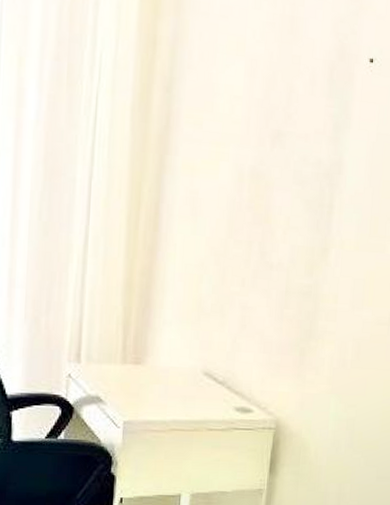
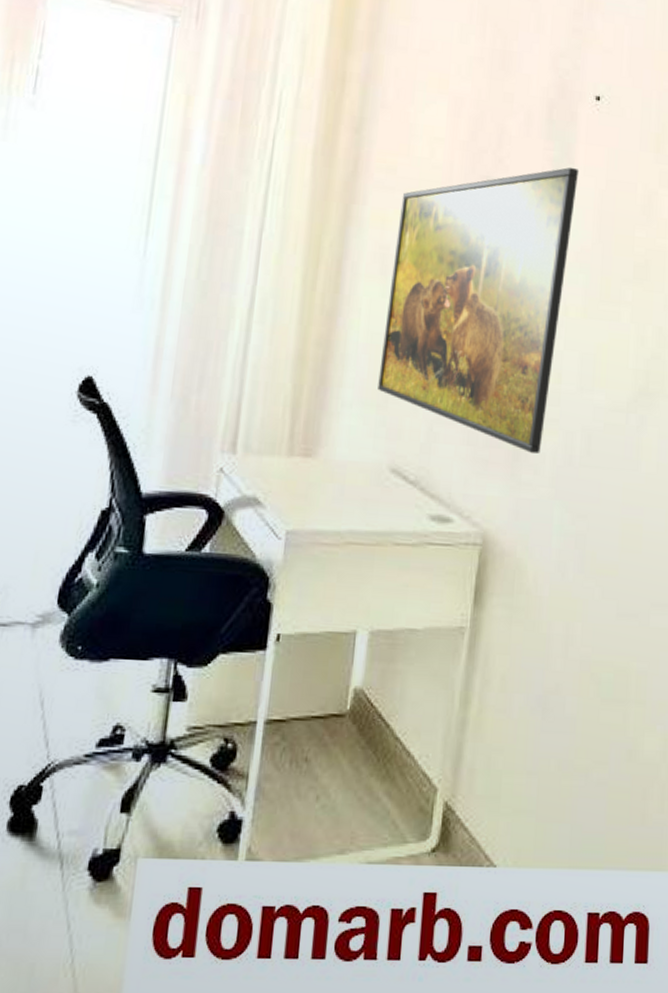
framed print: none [192,122,355,359] -> present [378,167,580,454]

